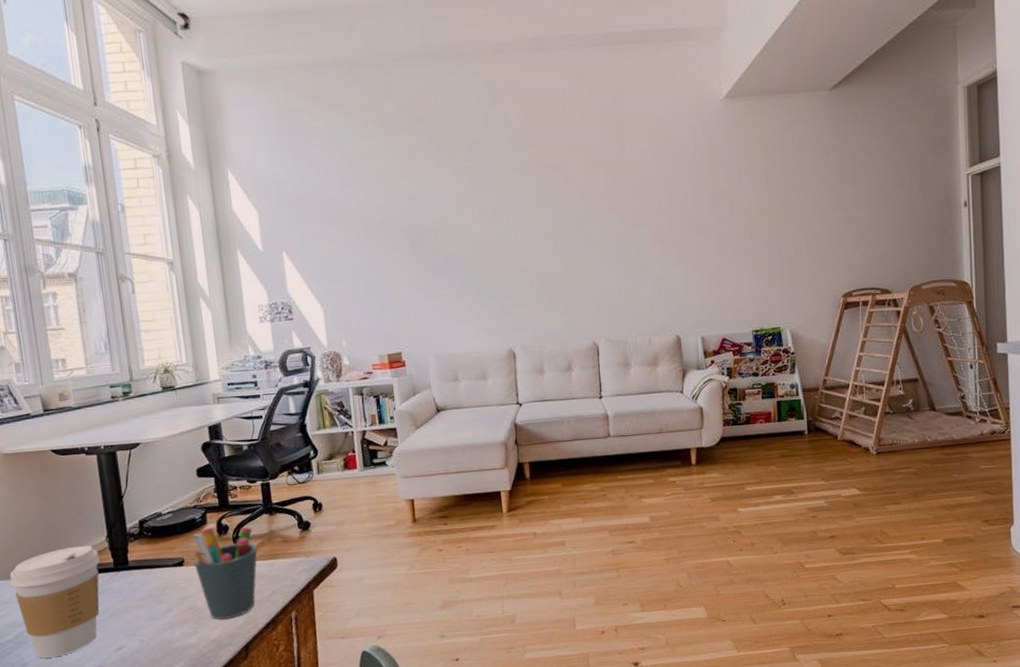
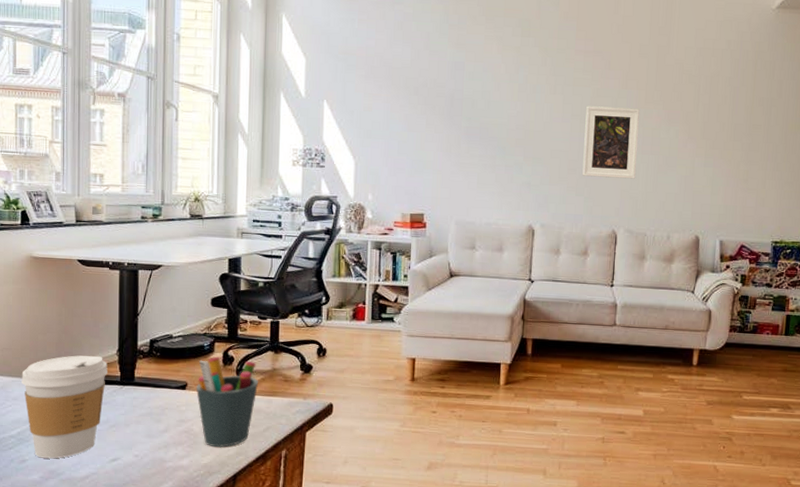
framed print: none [549,217,608,292] -> present [582,106,640,179]

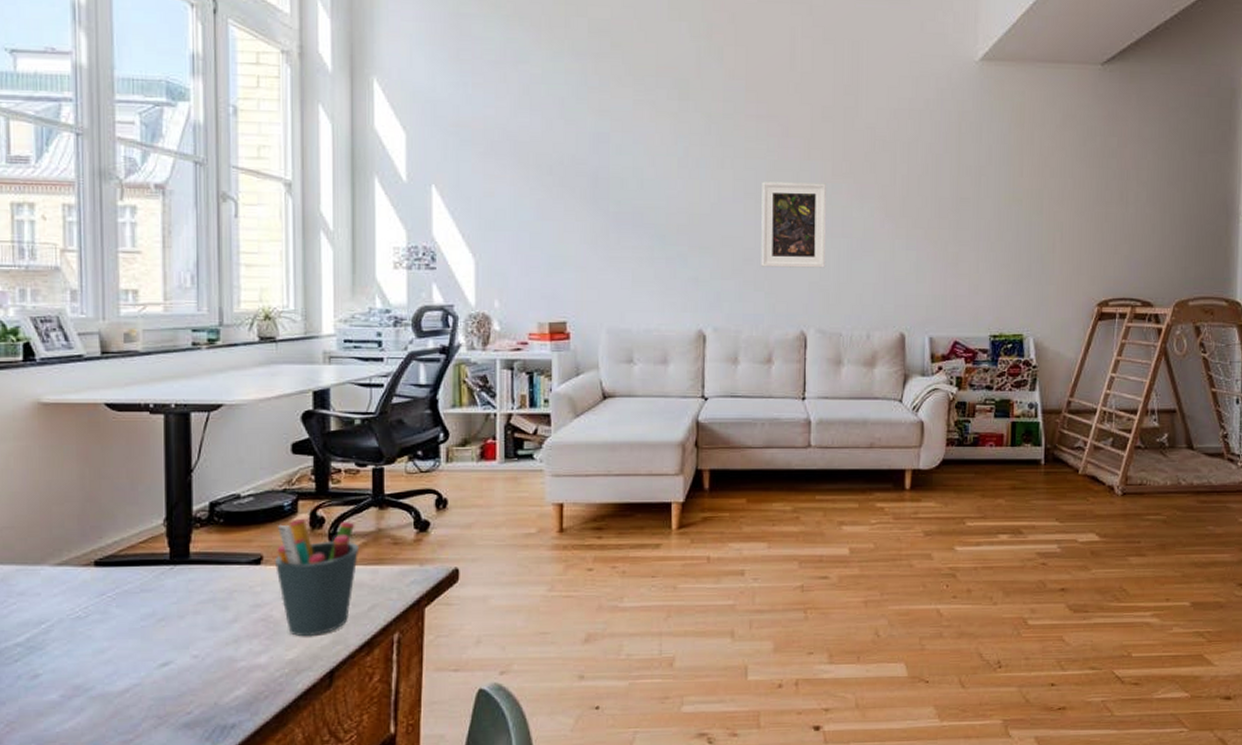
coffee cup: present [21,355,108,459] -> none [29,528,152,671]

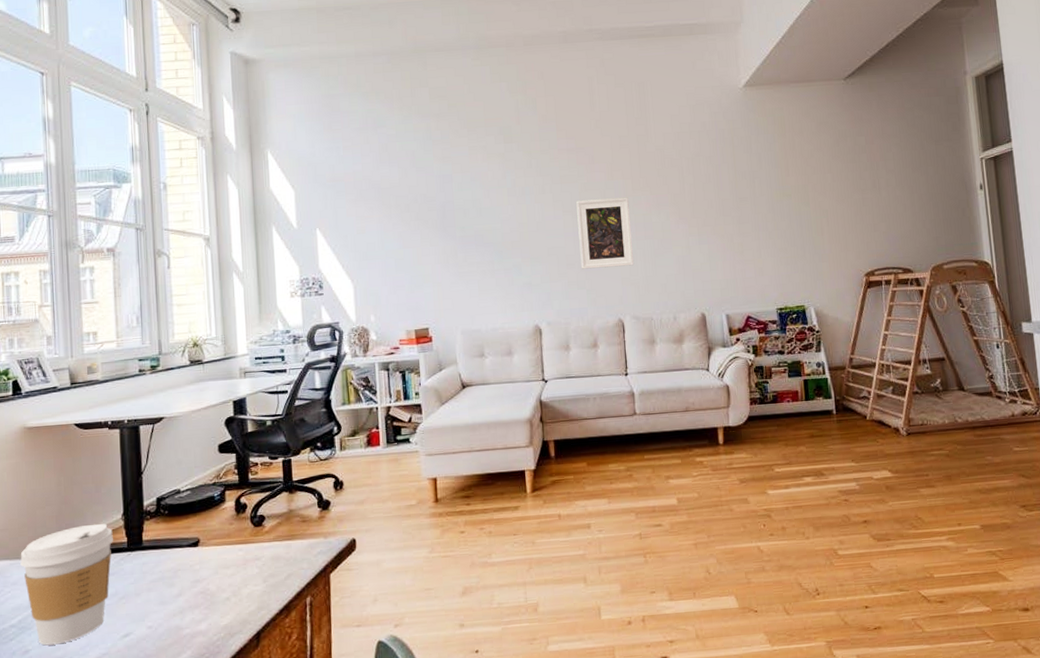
coffee cup: none [29,528,152,671] -> present [20,523,113,646]
pen holder: present [274,518,360,636] -> none [209,505,276,605]

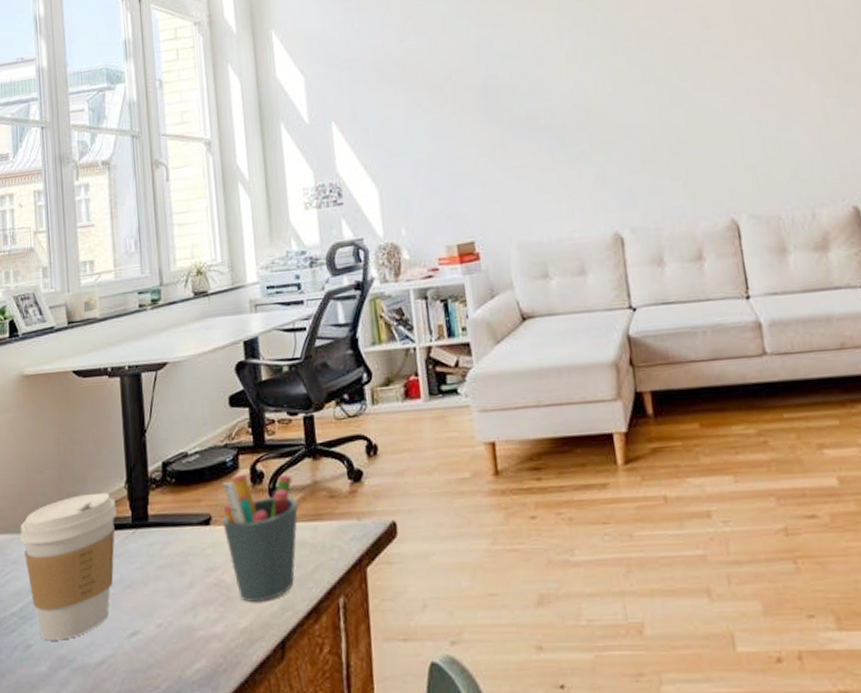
pen holder: none [209,505,276,605] -> present [221,474,298,602]
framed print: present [576,197,634,269] -> none [660,50,747,154]

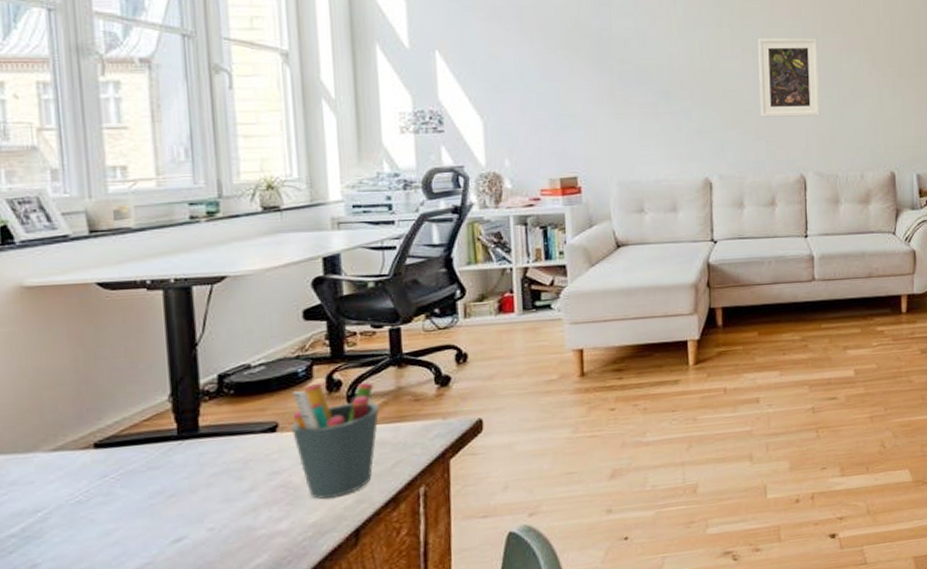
coffee cup: present [20,492,117,641] -> none [20,406,157,558]
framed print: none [660,50,747,154] -> present [758,38,820,117]

